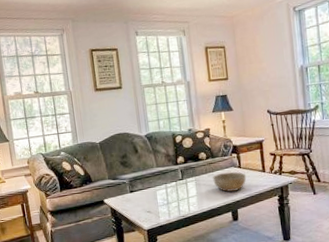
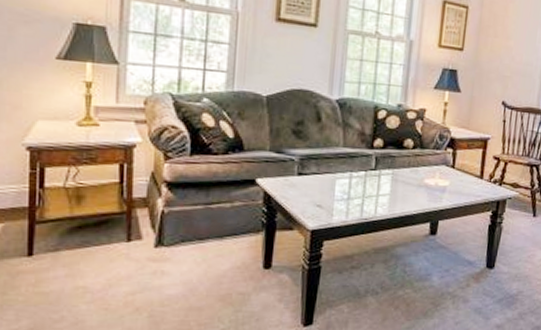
bowl: present [212,171,247,192] -> none [414,170,459,197]

